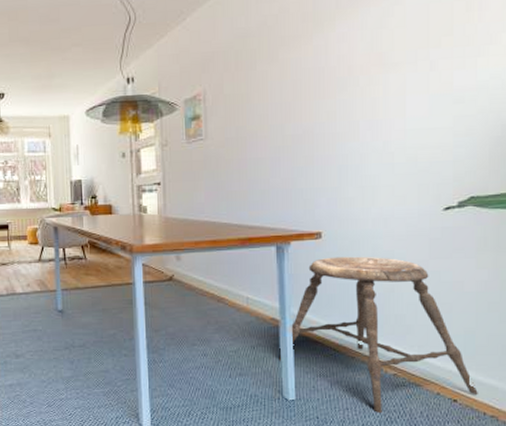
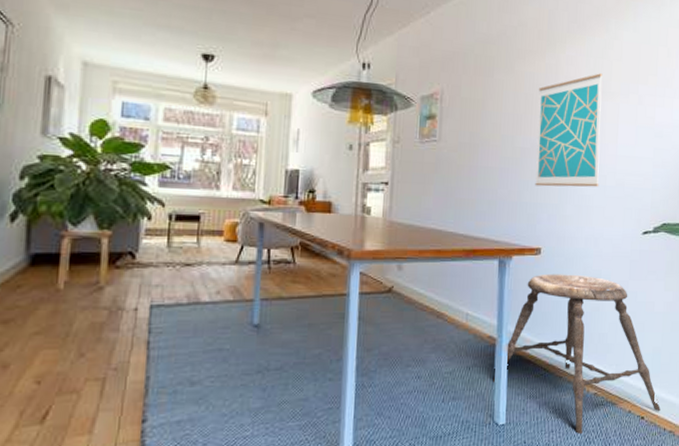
wall art: none [308,45,386,171] -> present [535,73,603,187]

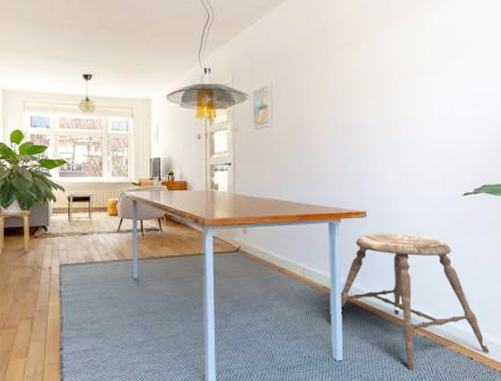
wall art: present [535,73,603,187] -> none [357,55,418,159]

